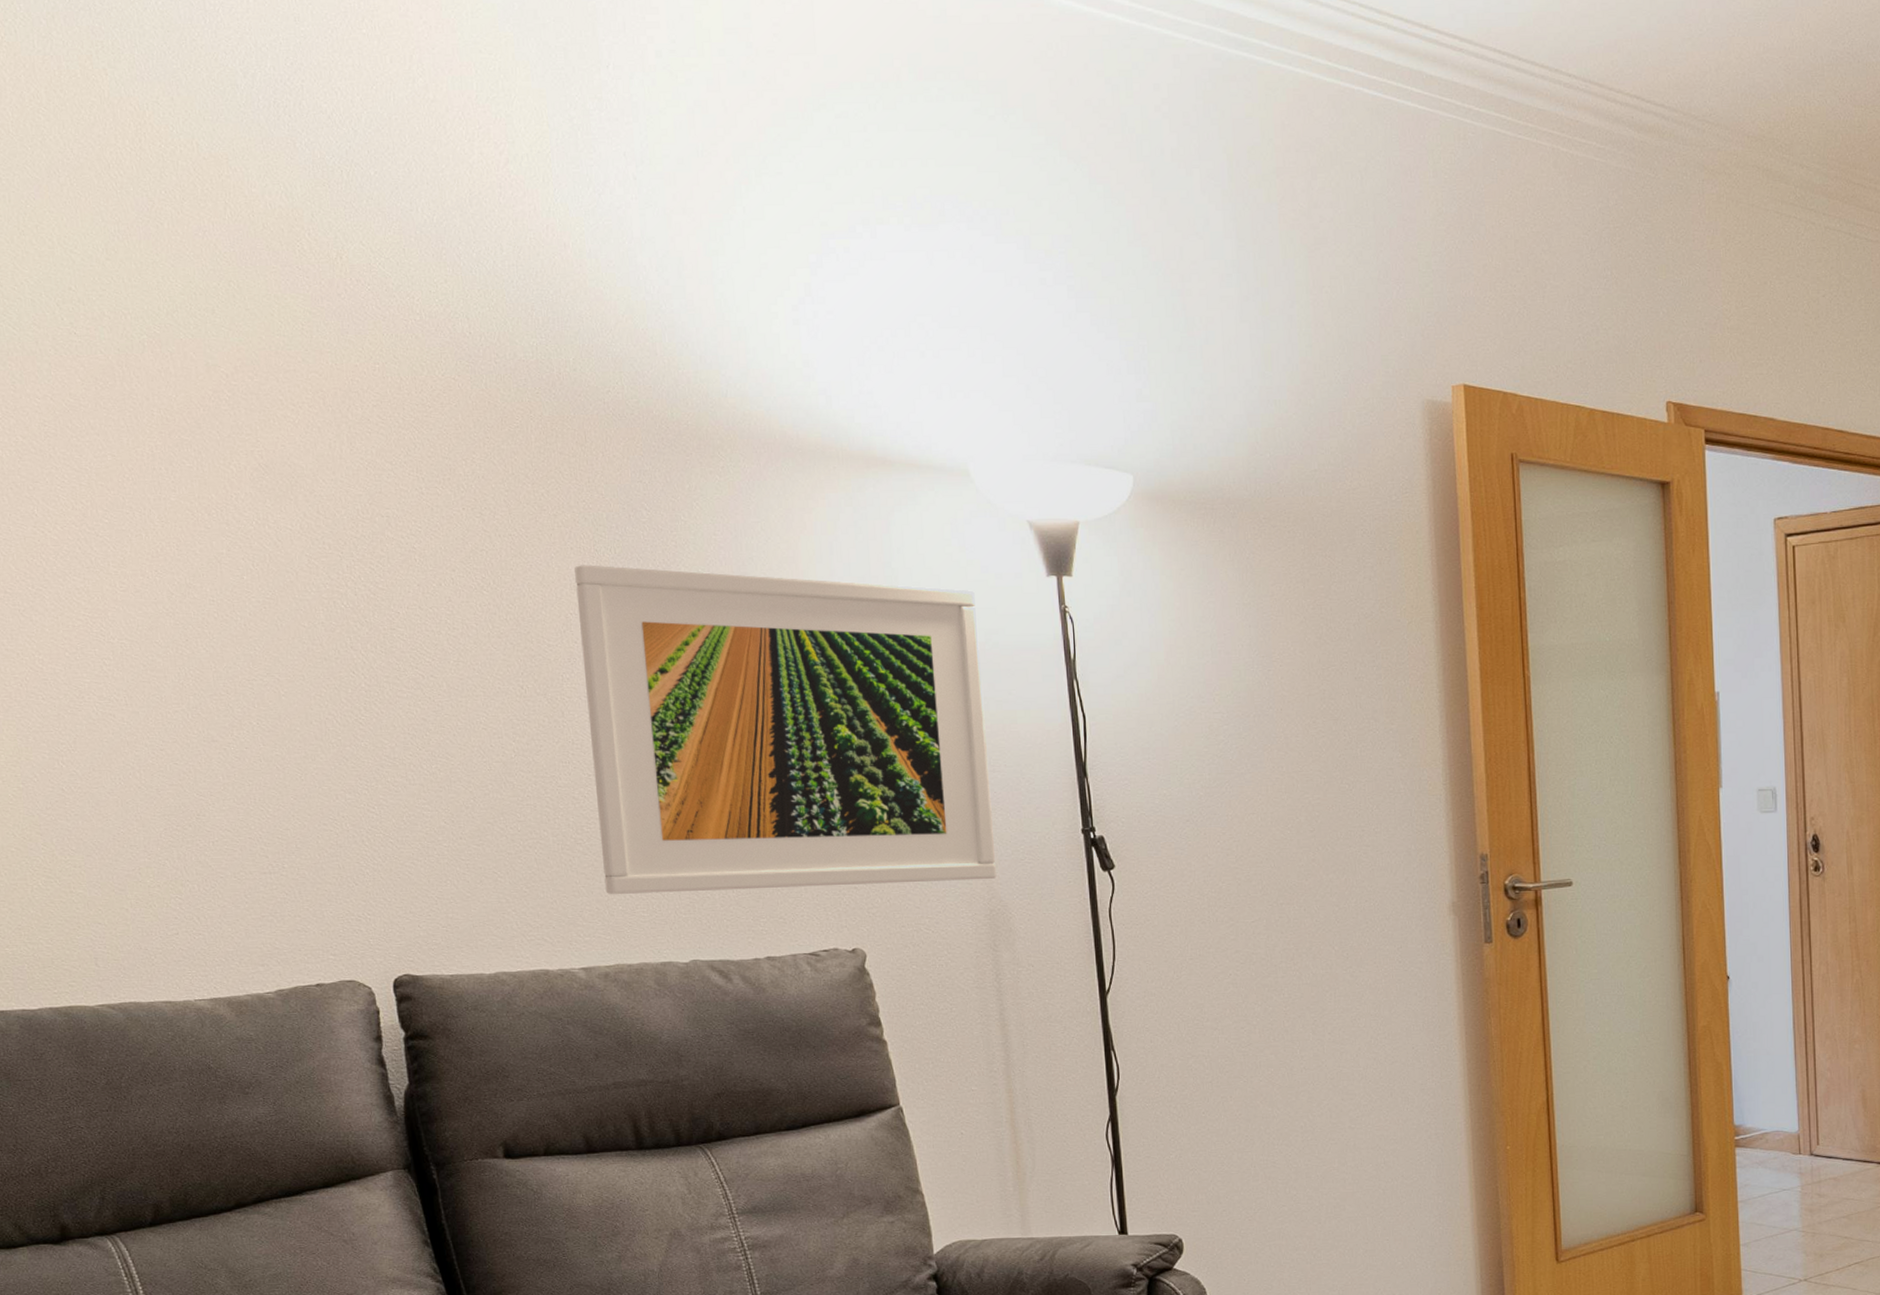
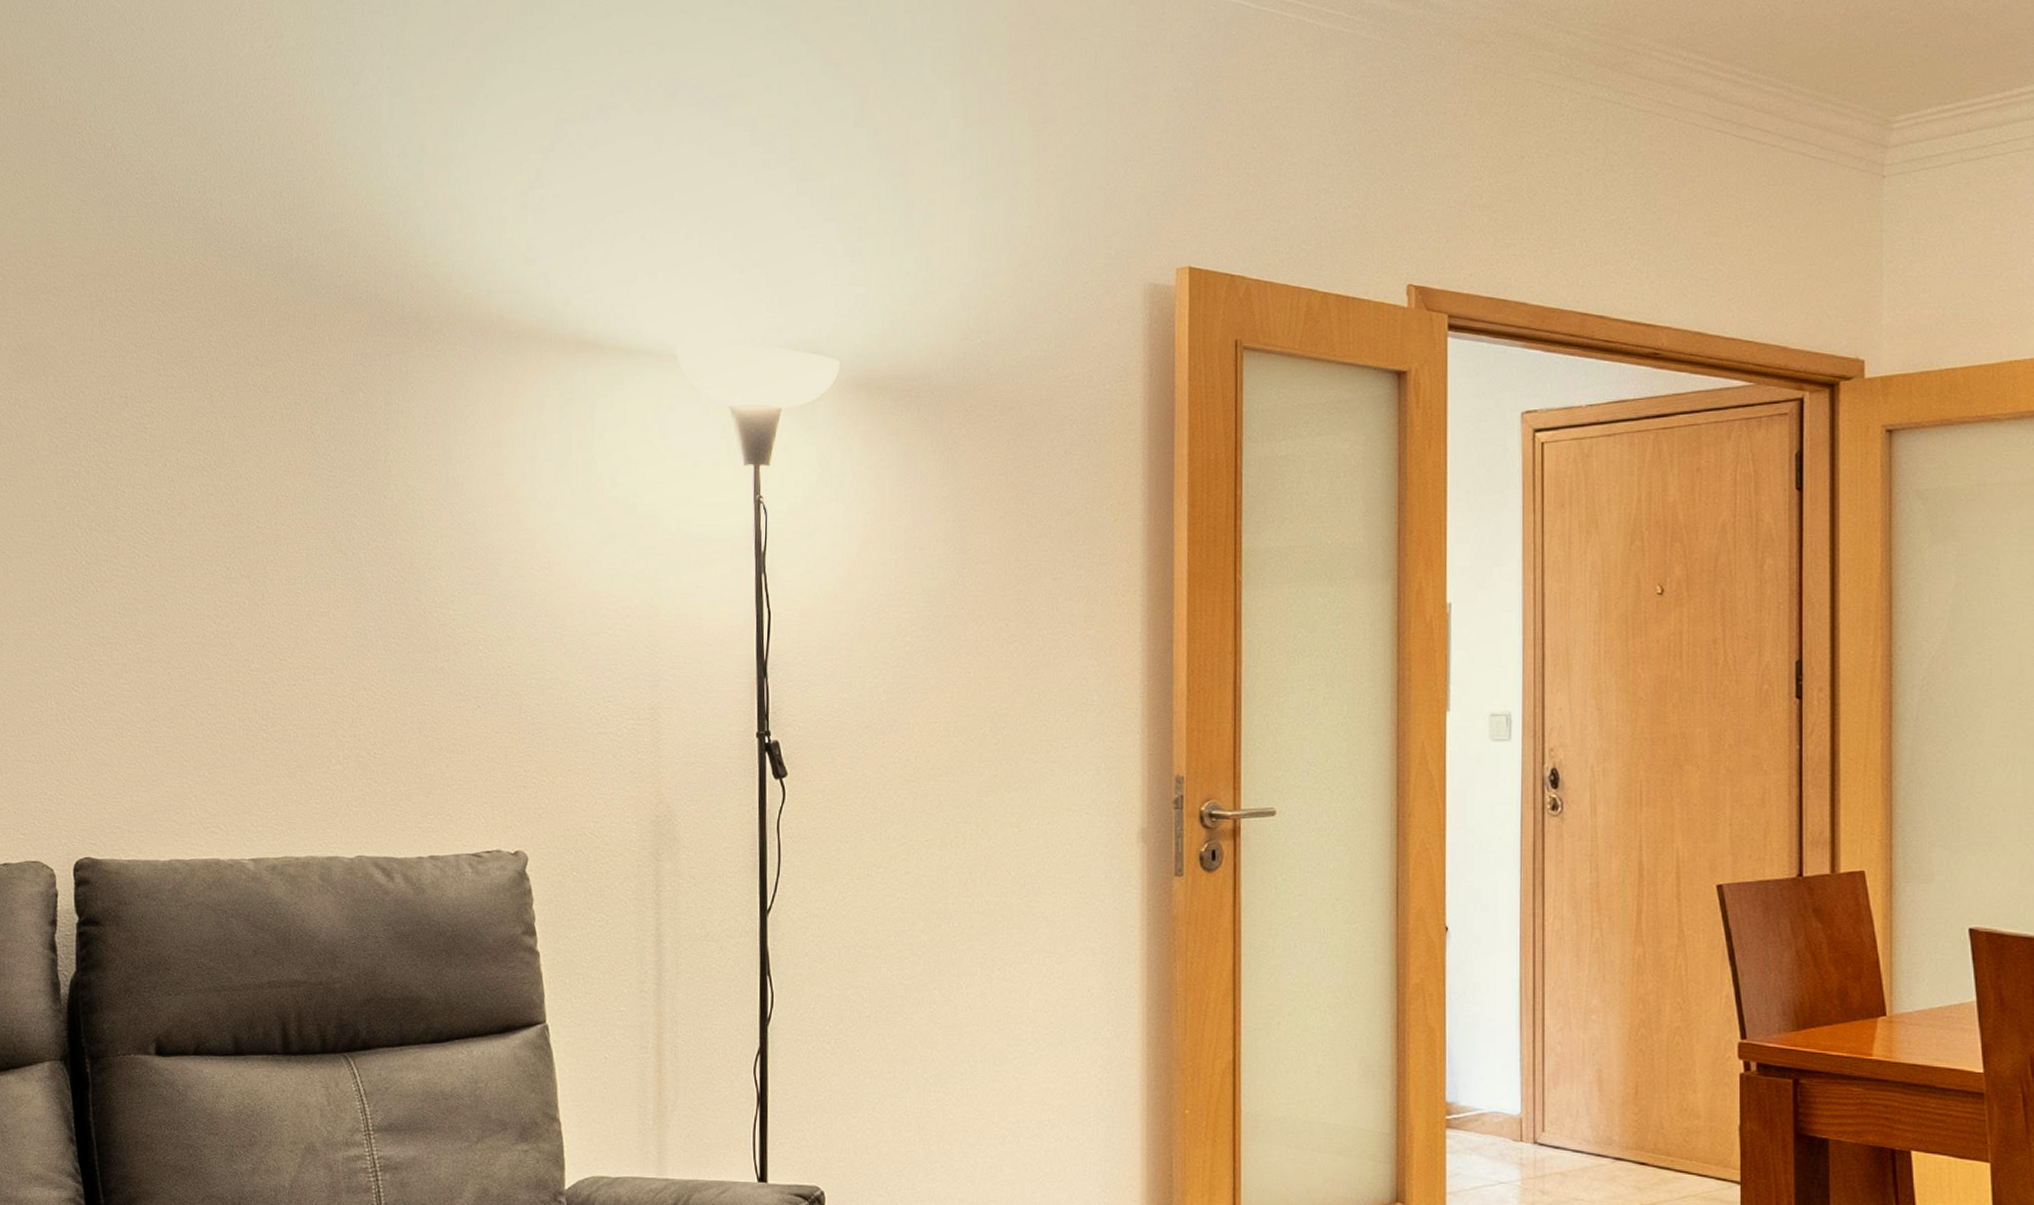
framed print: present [575,565,997,894] -> none [283,447,672,784]

